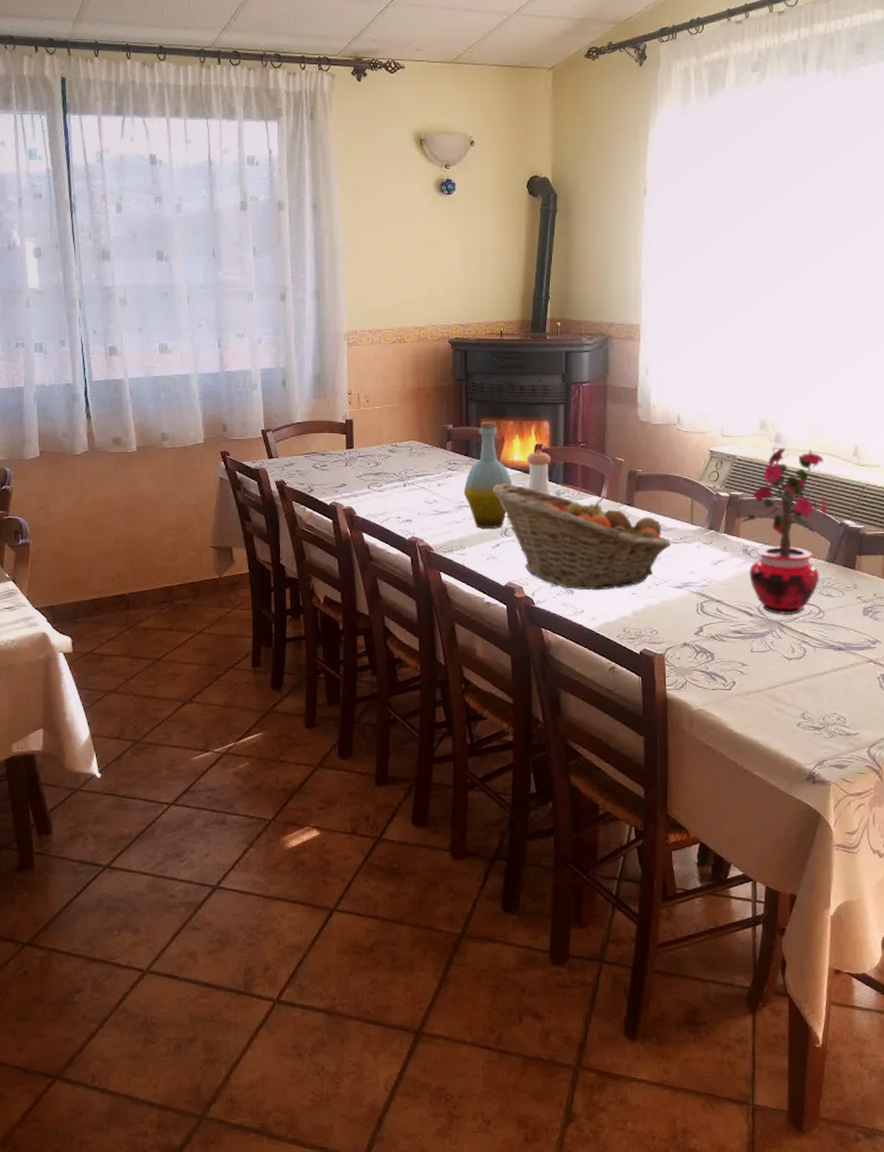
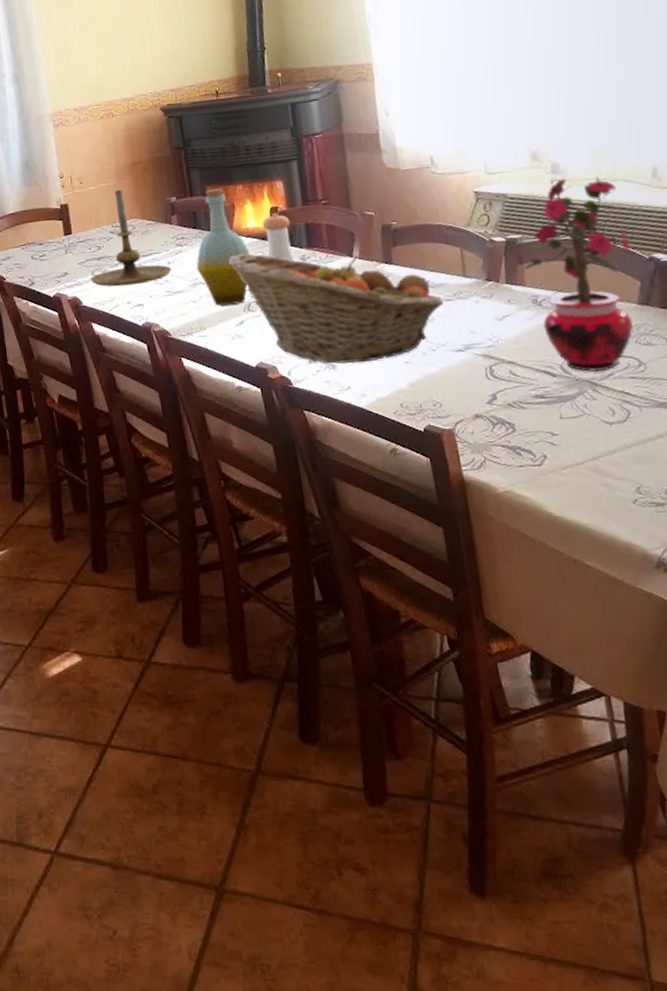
candle holder: none [366,412,442,502] -> present [90,189,172,287]

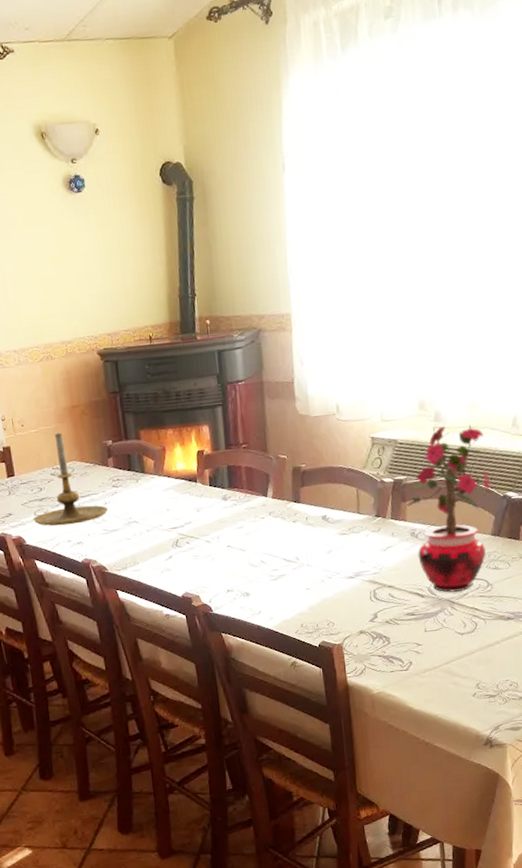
bottle: present [196,188,250,306] -> none [130,432,179,543]
fruit basket: present [228,253,443,364] -> none [159,494,340,592]
pepper shaker: present [262,213,294,261] -> none [189,456,217,501]

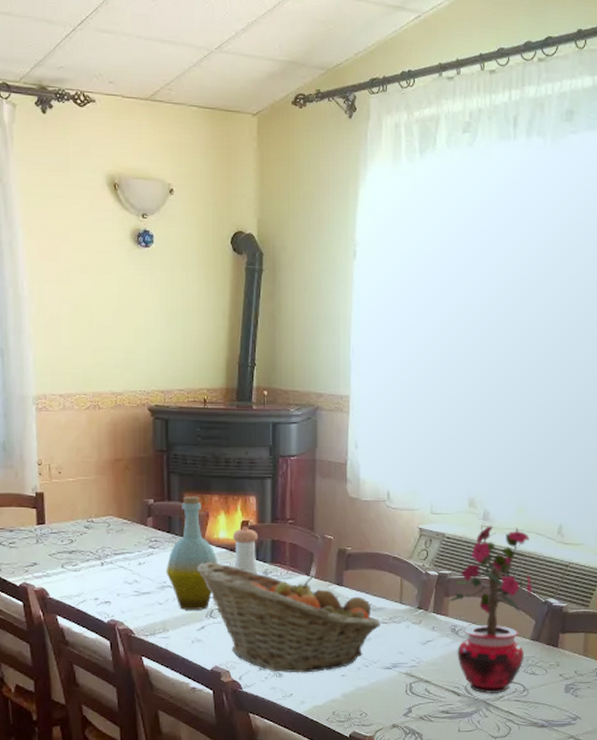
candle holder: present [33,432,109,526] -> none [59,484,142,582]
bottle: none [130,432,179,543] -> present [166,496,218,610]
fruit basket: none [159,494,340,592] -> present [197,563,380,673]
pepper shaker: none [189,456,217,501] -> present [232,527,259,574]

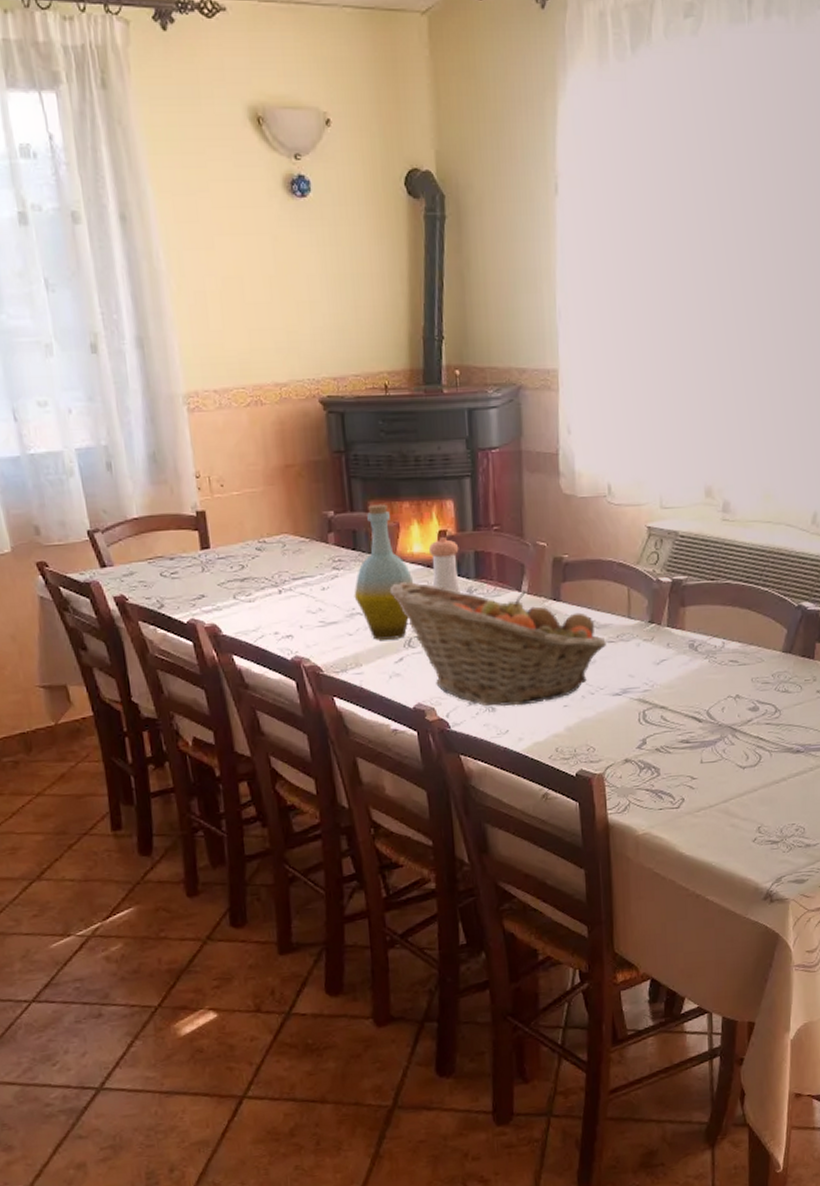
potted plant: present [450,526,539,695] -> none [686,519,790,718]

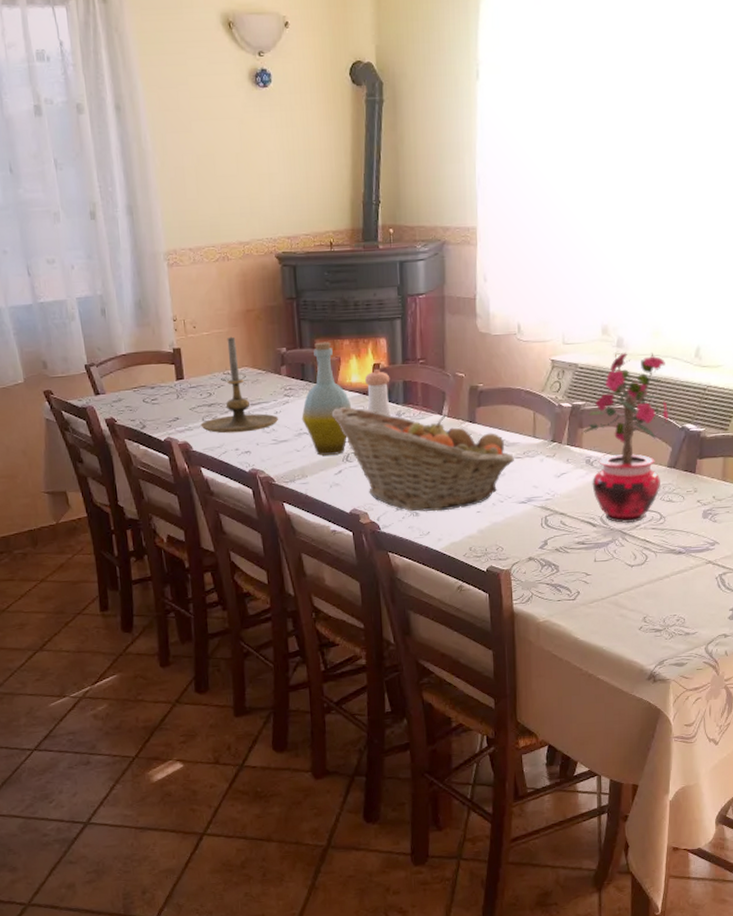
candle holder: none [231,497,327,614] -> present [200,336,279,434]
potted plant: none [686,519,790,718] -> present [584,353,675,524]

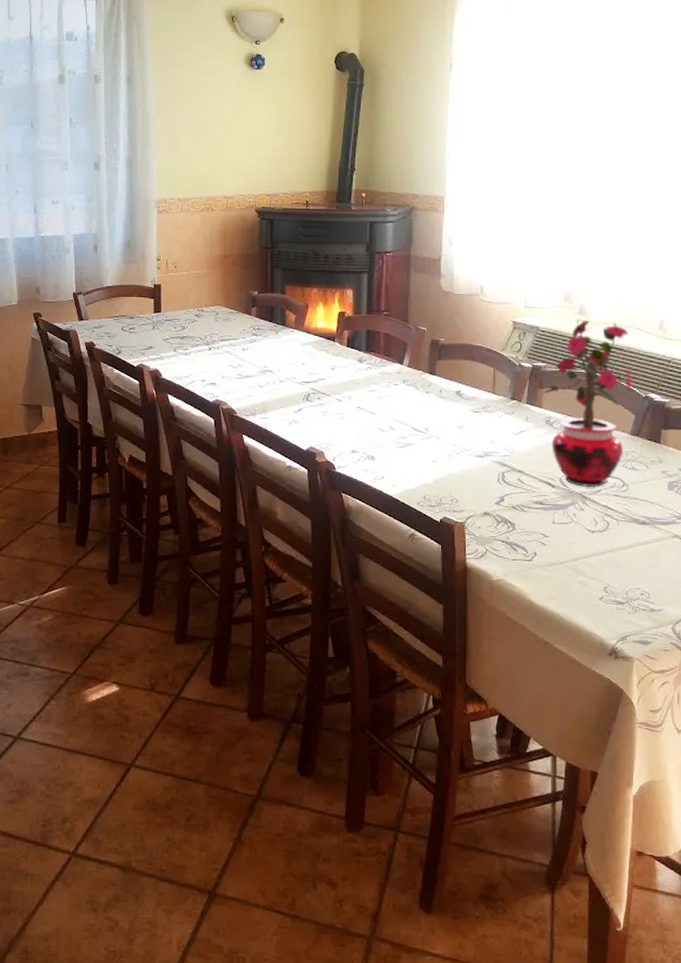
candle holder: present [200,336,279,434] -> none [172,278,246,365]
bottle: present [301,341,352,456] -> none [267,288,316,393]
fruit basket: present [331,407,514,512] -> none [295,350,472,458]
pepper shaker: present [364,370,391,416] -> none [329,317,354,362]

